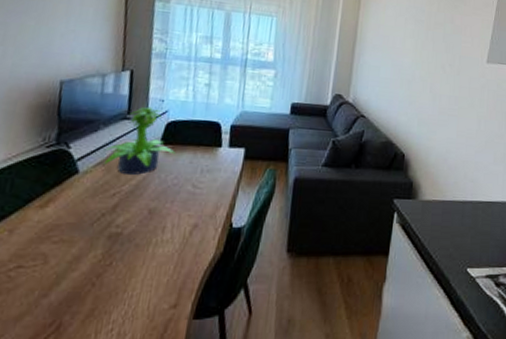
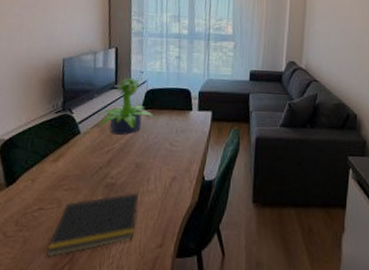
notepad: none [23,243,151,327] -> present [46,192,139,258]

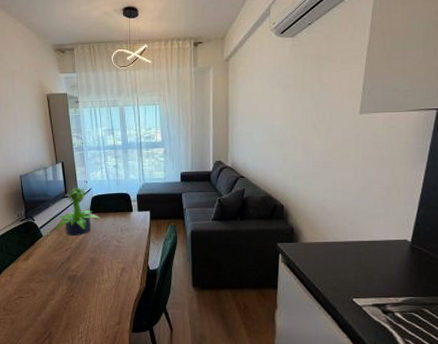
notepad: present [46,192,139,258] -> none [29,282,97,334]

